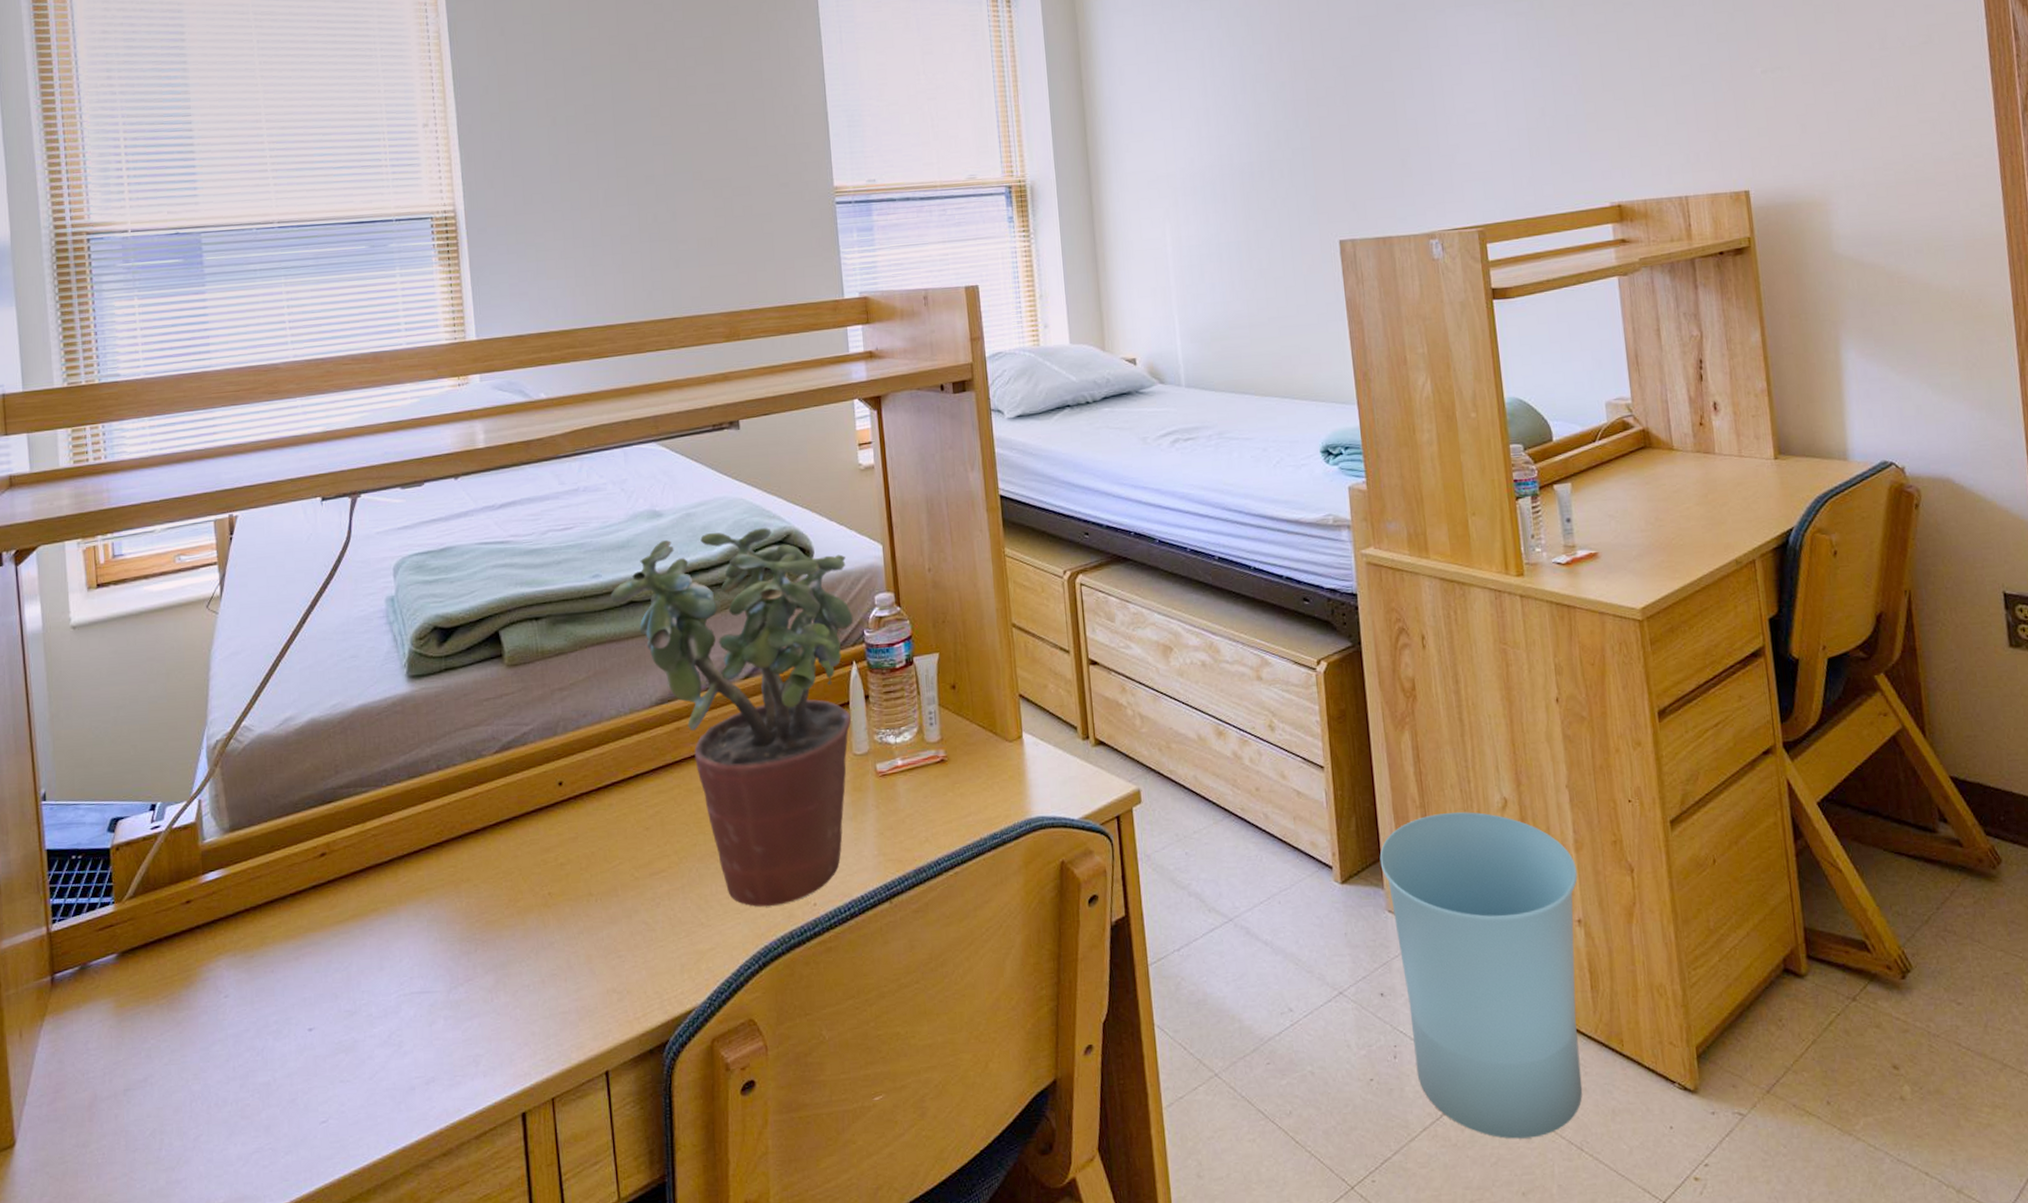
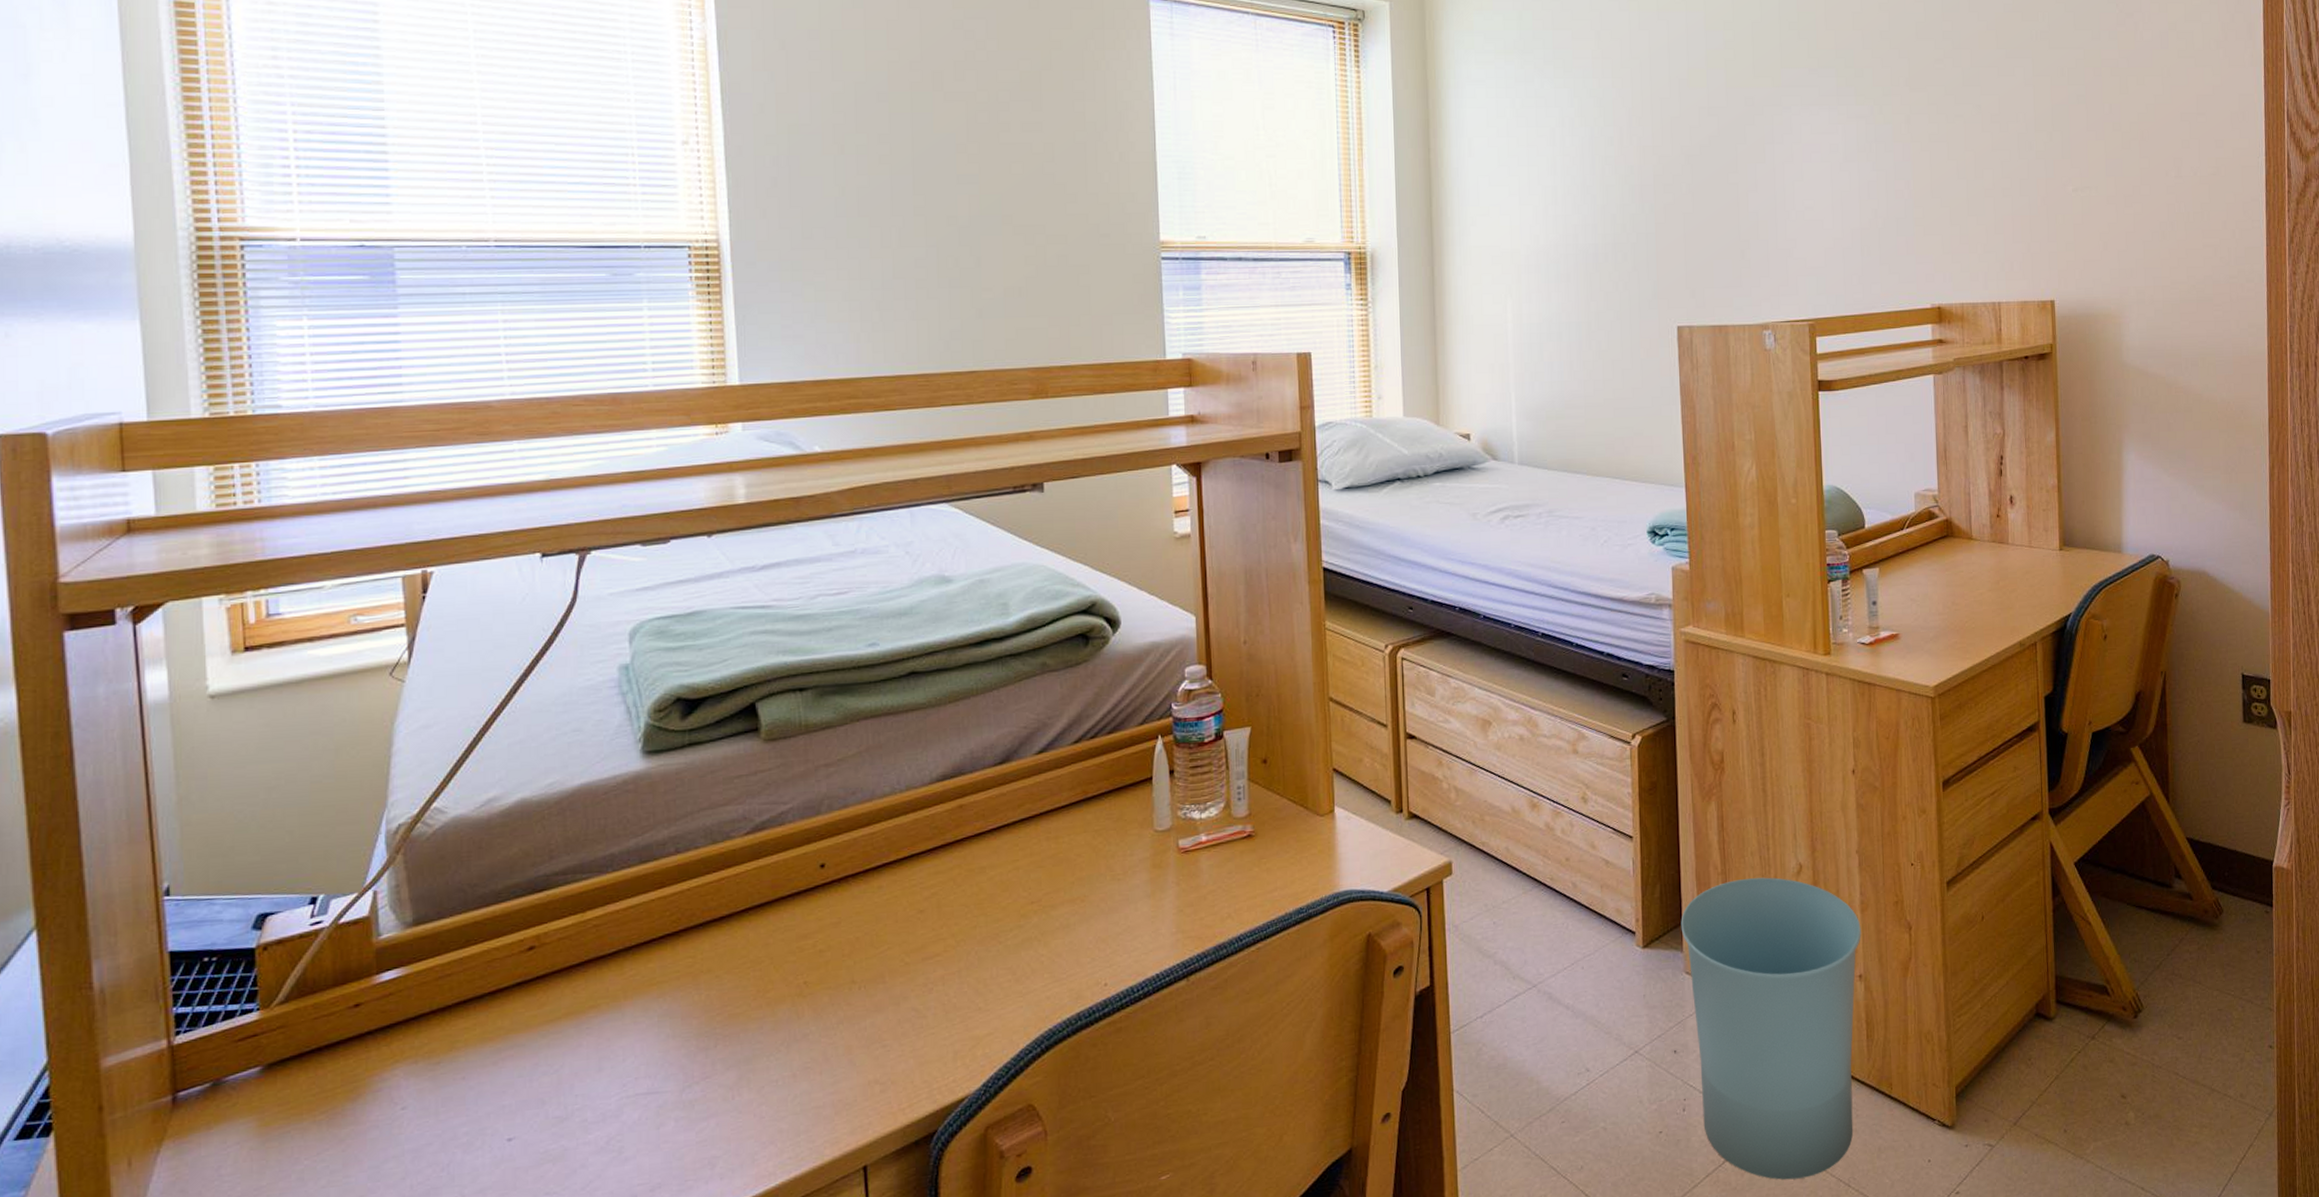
potted plant: present [610,528,853,907] -> none [889,596,1161,989]

